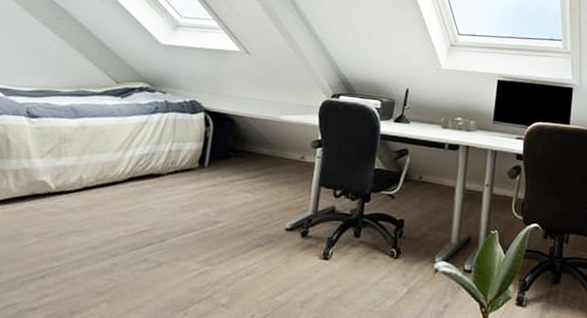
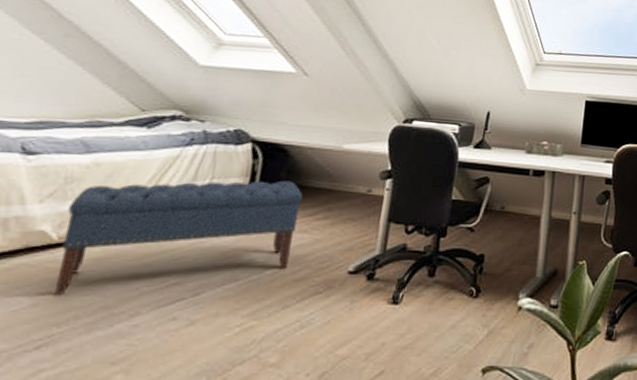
bench: none [54,145,247,236] -> present [54,180,303,296]

